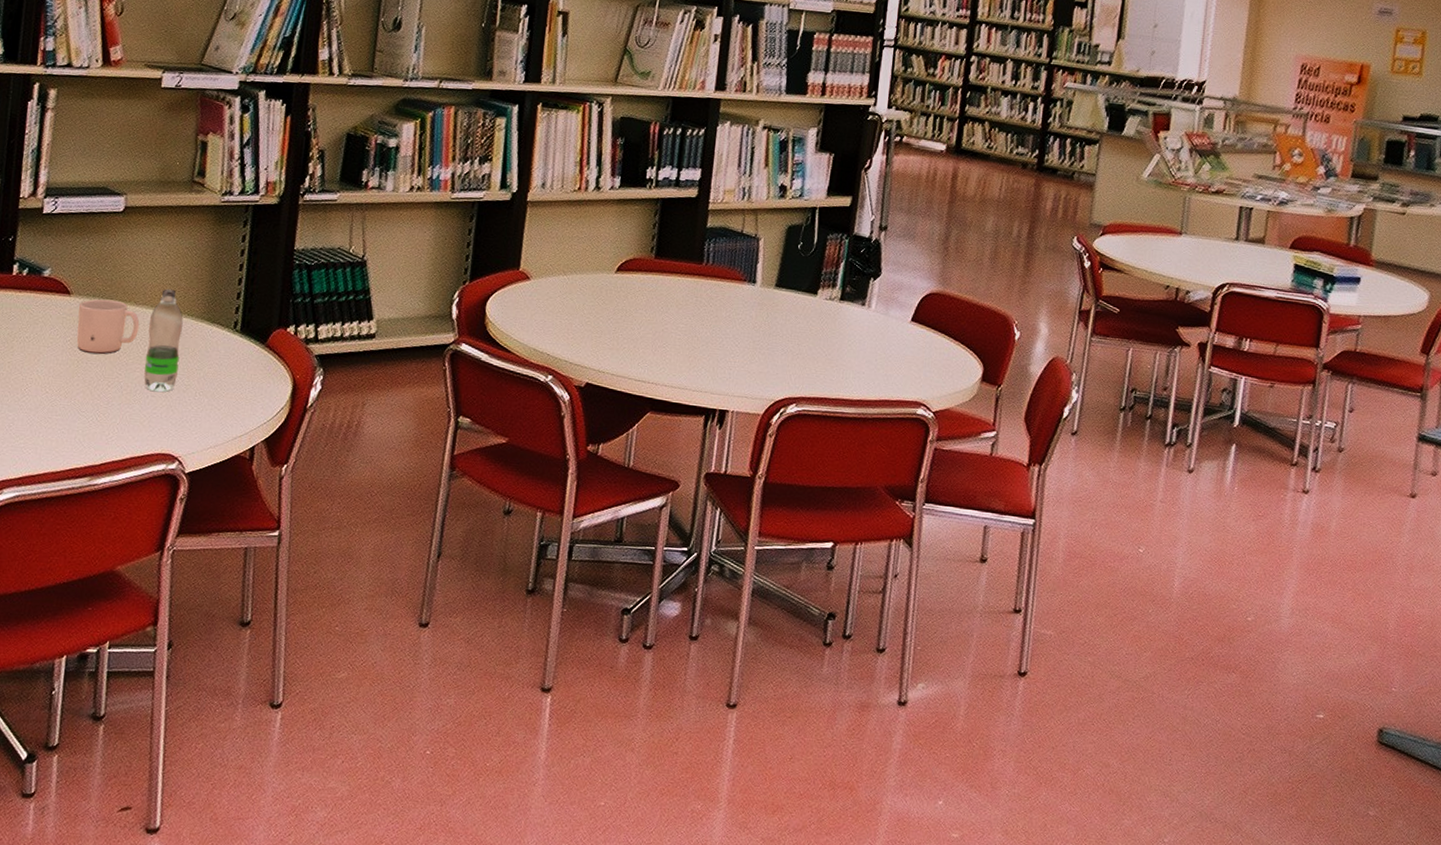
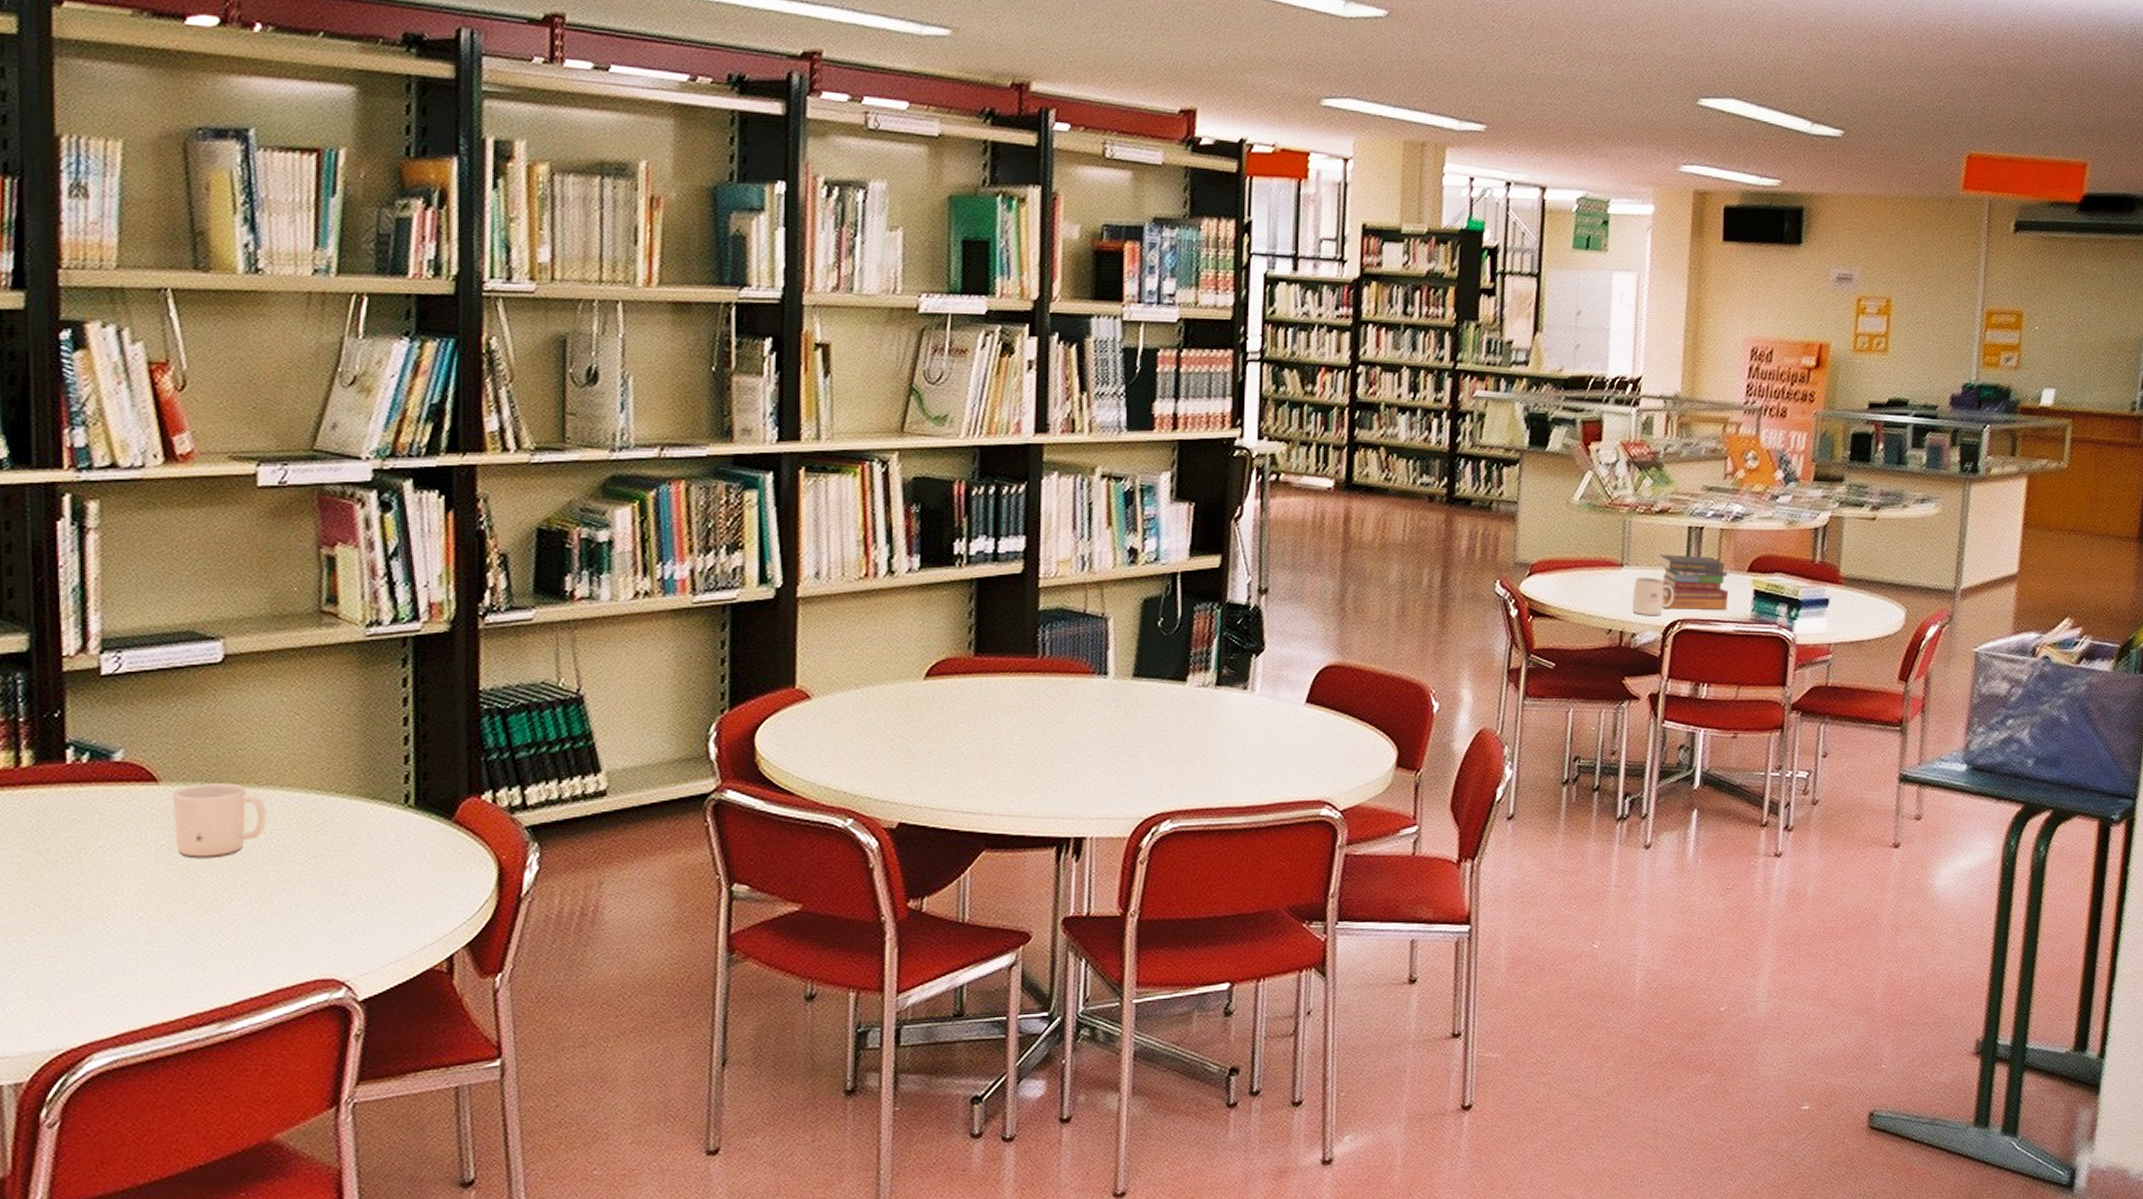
bottle: present [144,288,183,393] -> none [280,760,331,900]
mug: none [1188,244,1225,279] -> present [1632,577,1675,616]
books: none [1212,227,1273,278] -> present [1659,554,1729,610]

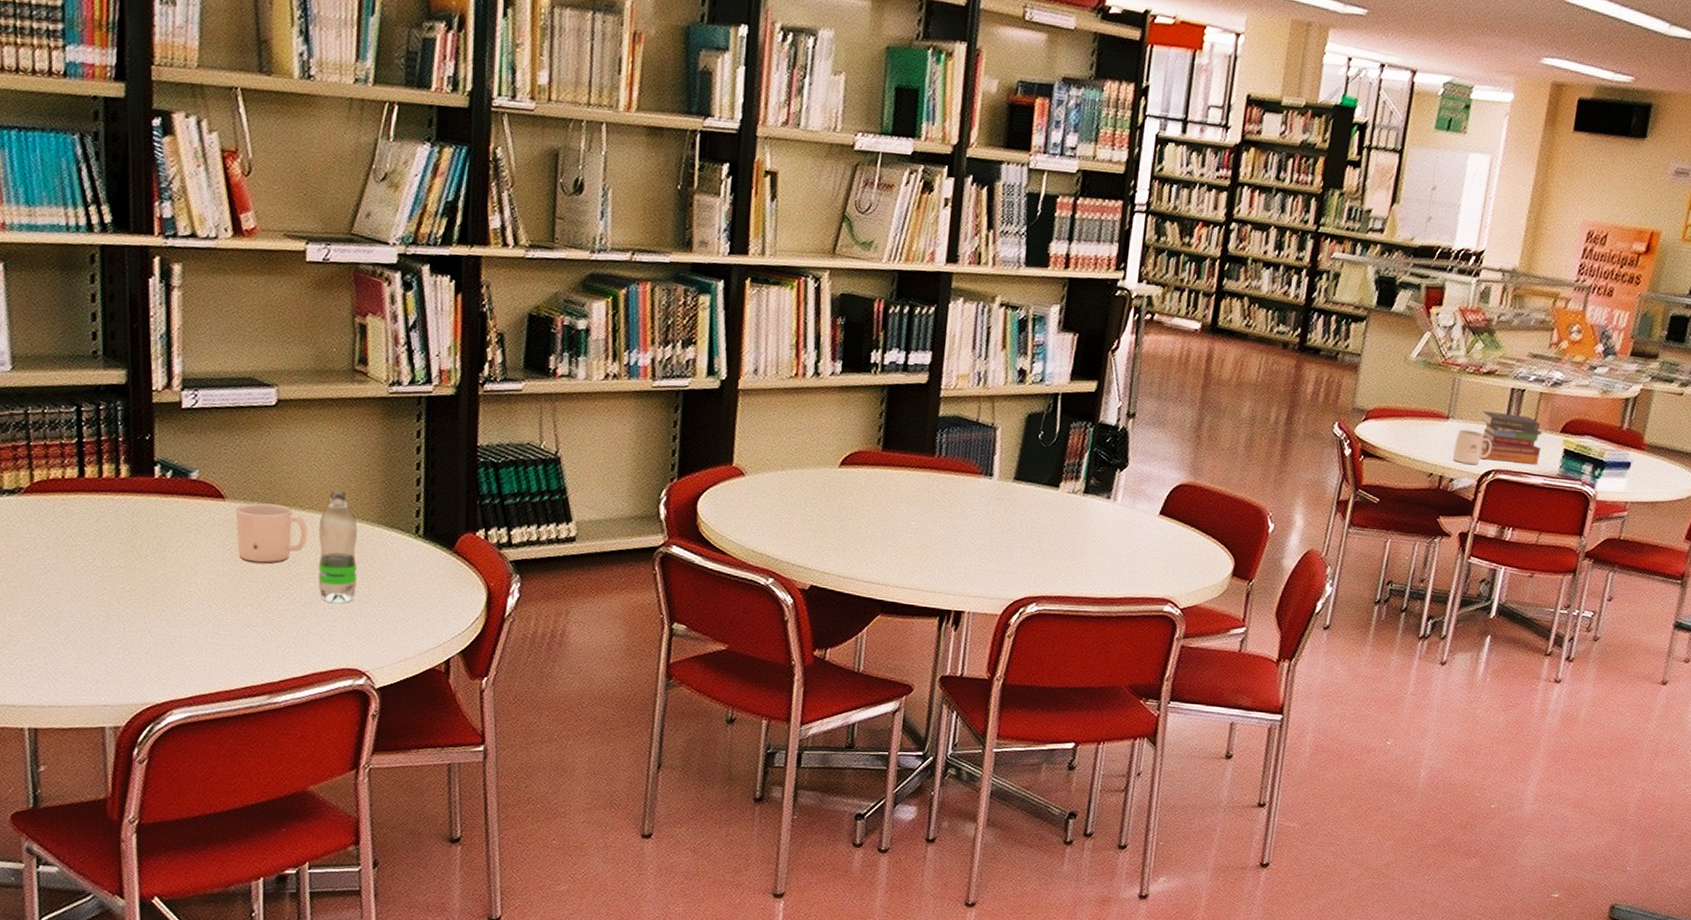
bottle: none [280,760,331,900] -> present [318,491,357,604]

